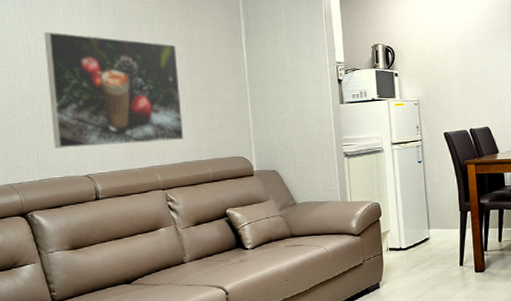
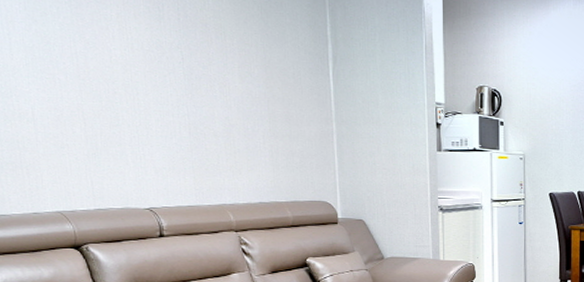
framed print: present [44,32,184,150] -> none [95,36,260,178]

